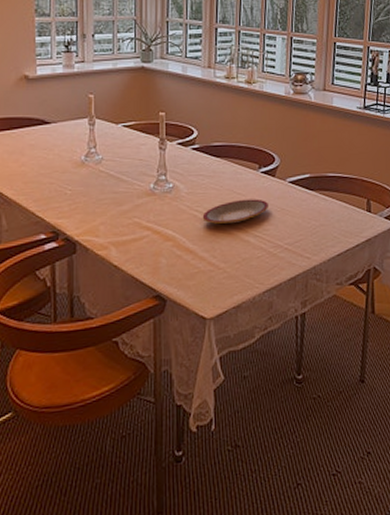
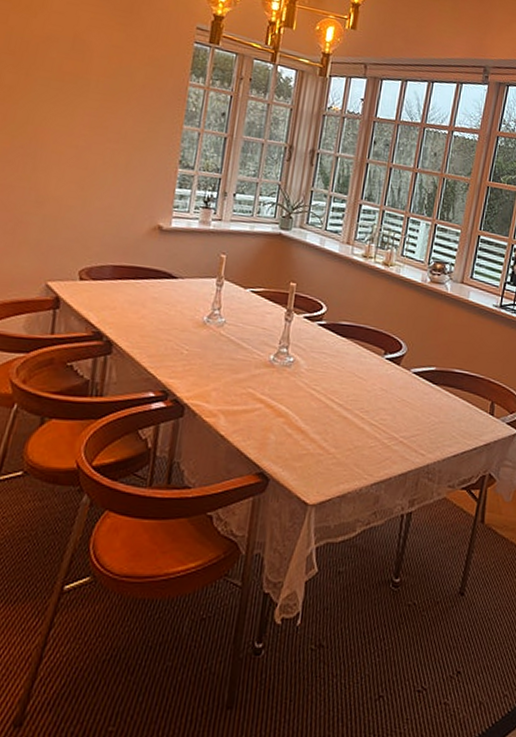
plate: present [202,199,268,225] -> none [318,384,389,408]

